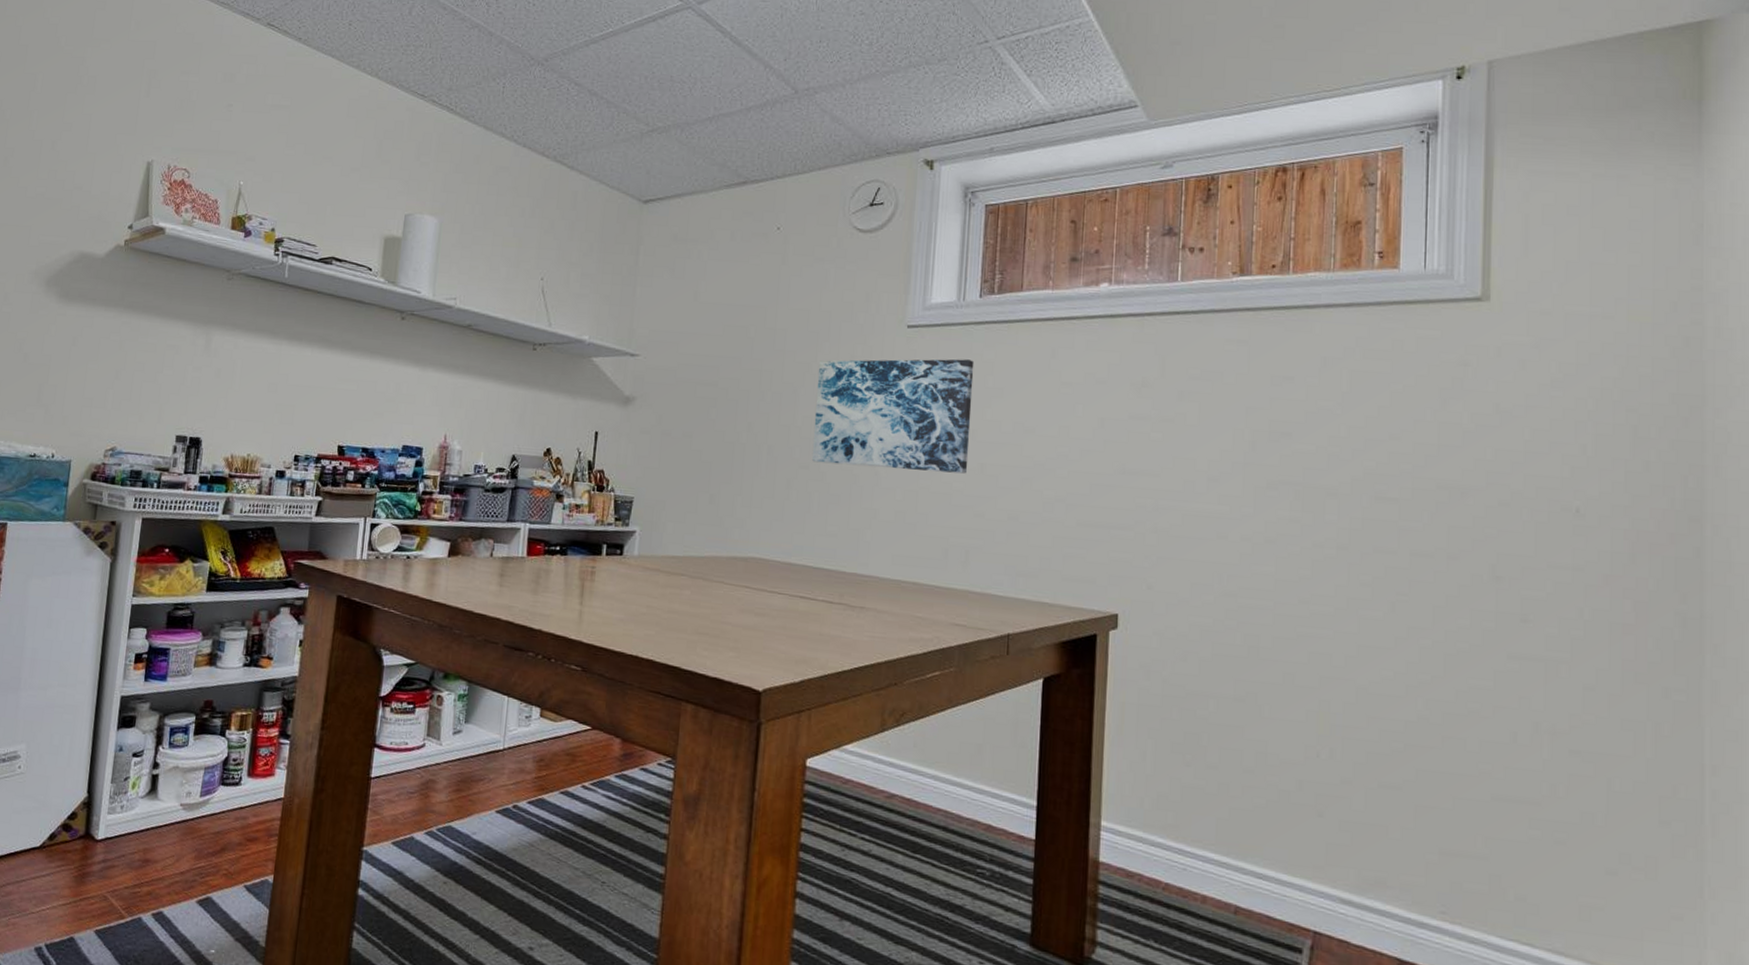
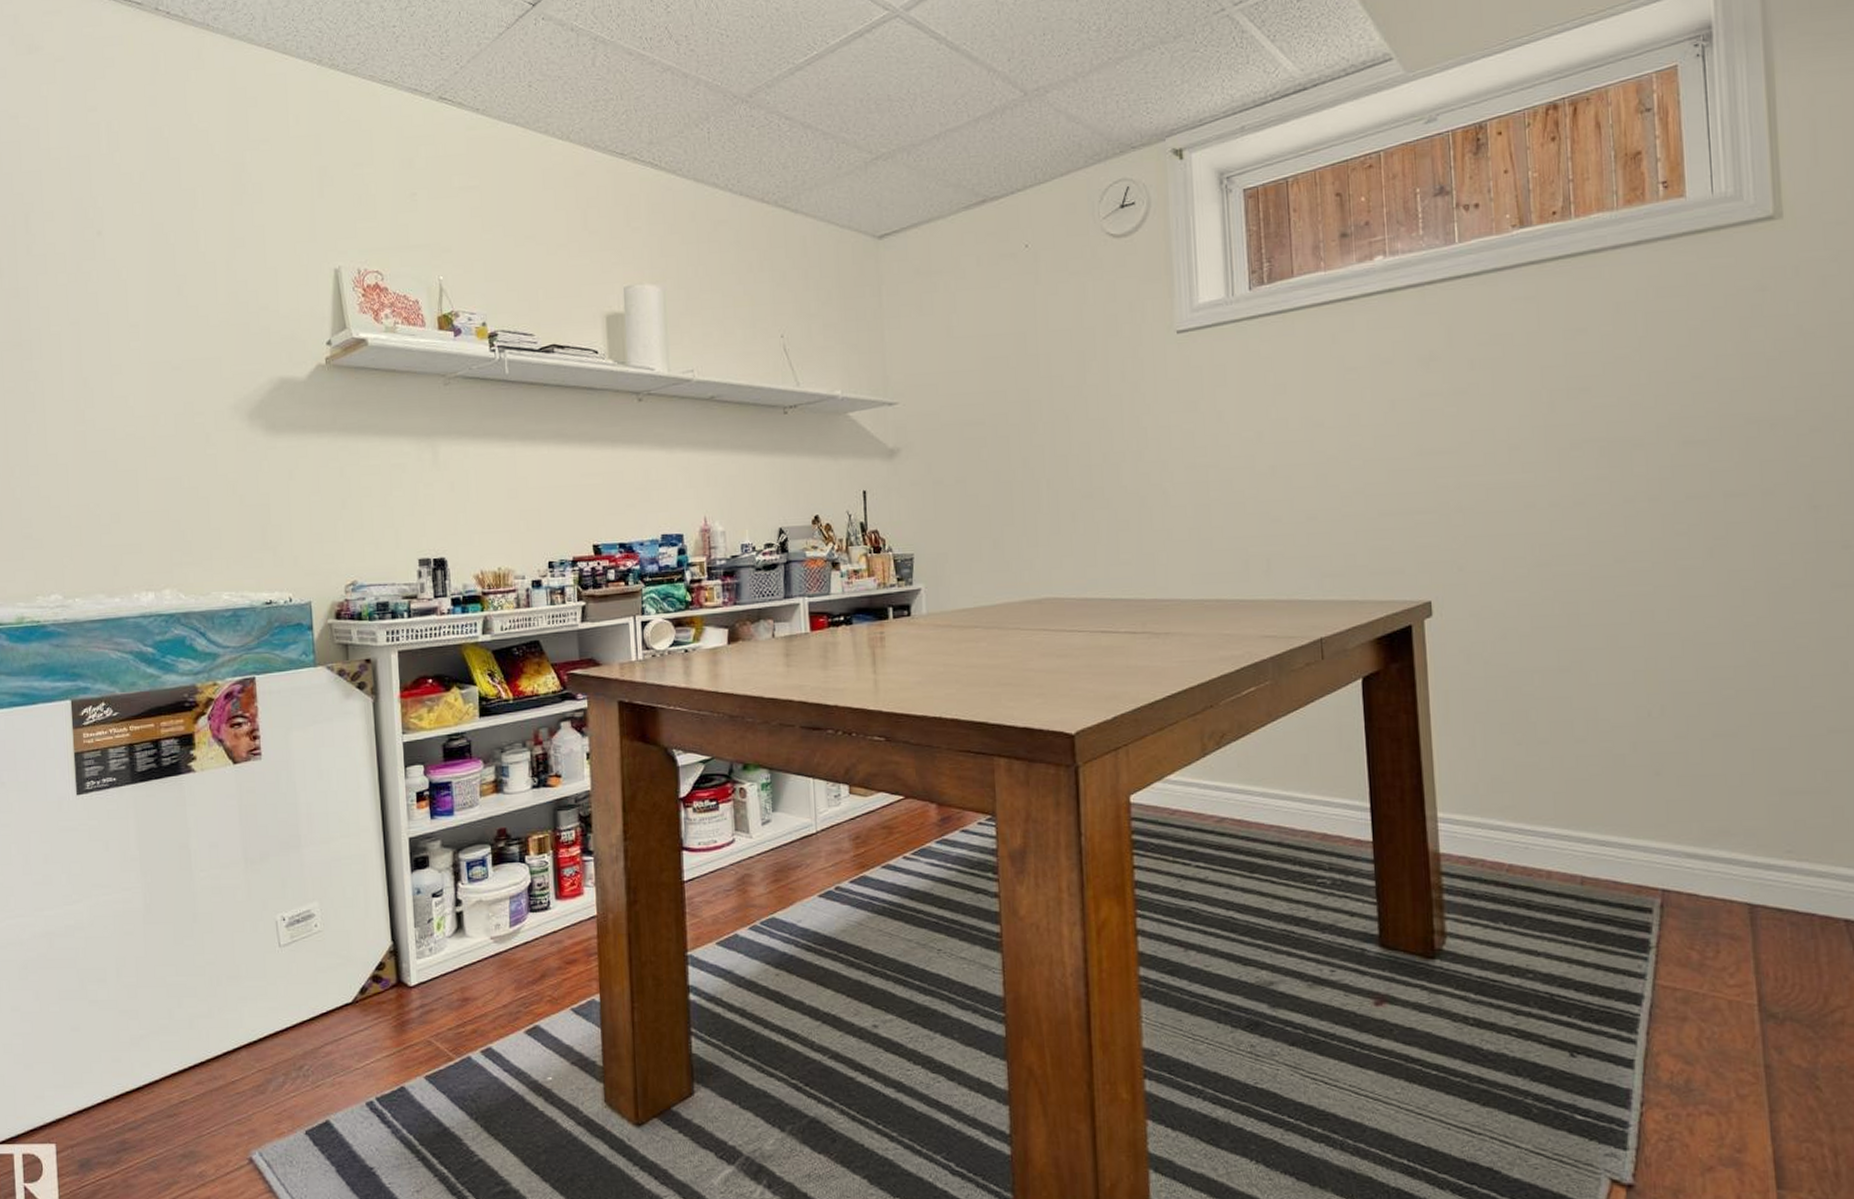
wall art: present [811,359,975,474] -> none [1088,358,1259,490]

